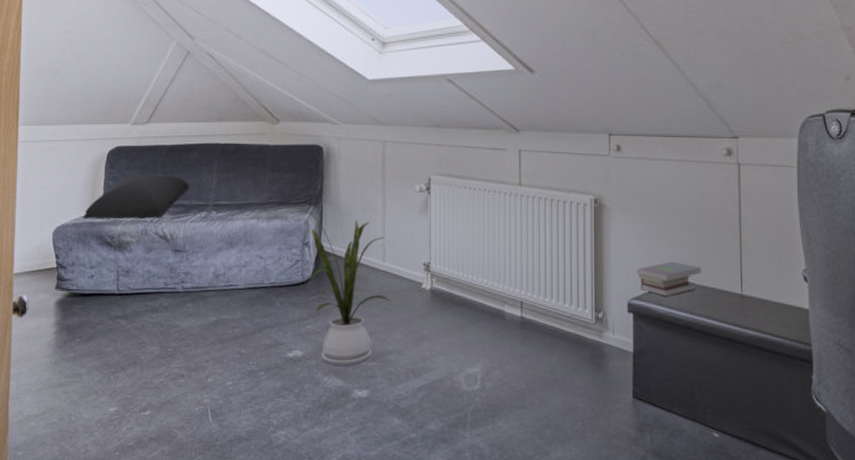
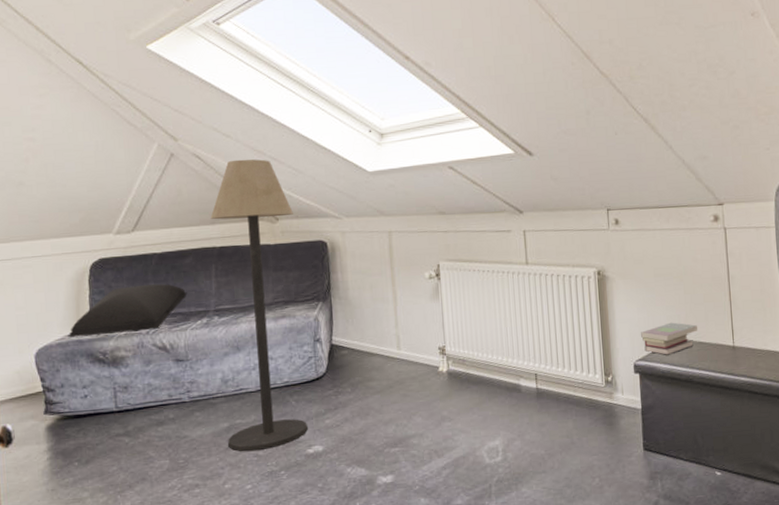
floor lamp: none [214,60,293,348] -> present [210,159,308,452]
house plant: present [295,207,391,366] -> none [302,304,409,456]

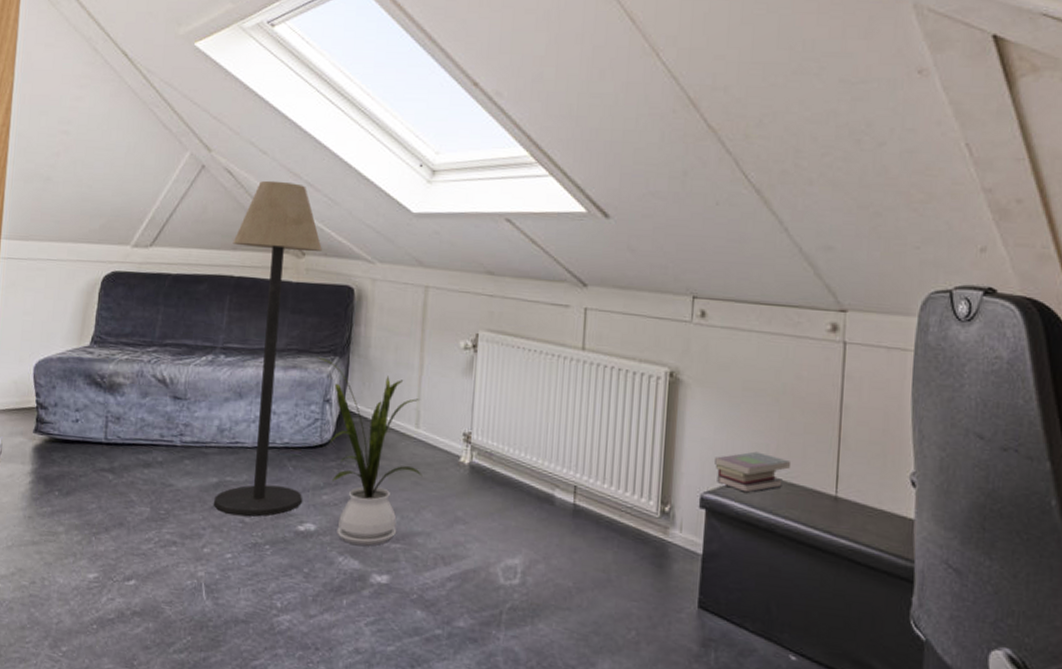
cushion: present [68,284,187,338] -> none [69,306,196,359]
house plant: none [302,304,409,456] -> present [317,356,423,546]

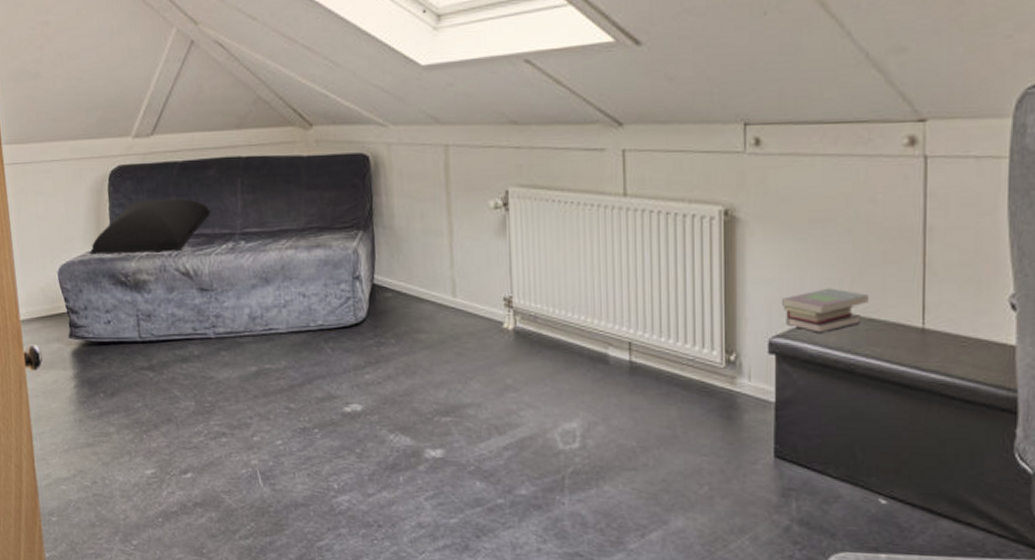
cushion: none [69,306,196,359] -> present [89,199,211,255]
floor lamp: present [214,180,322,517] -> none [235,47,345,402]
house plant: present [317,356,423,546] -> none [339,233,466,422]

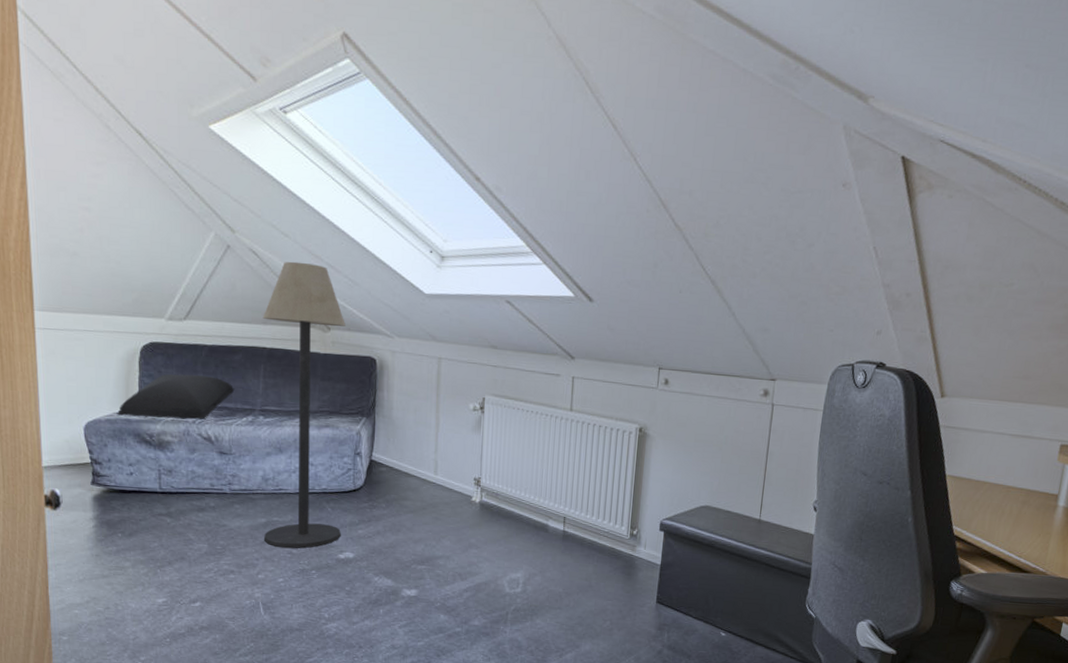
floor lamp: none [235,47,345,402] -> present [263,261,345,548]
books: present [782,288,870,333] -> none [672,488,729,519]

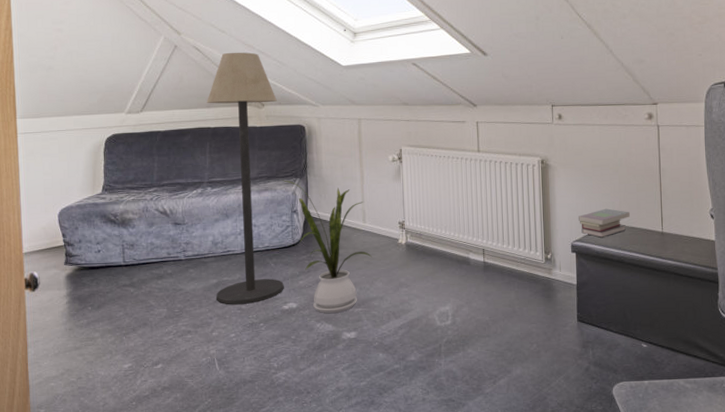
cushion: present [116,373,235,420] -> none [85,158,185,201]
house plant: none [346,417,442,568] -> present [282,180,372,313]
books: none [672,488,729,519] -> present [579,208,631,238]

